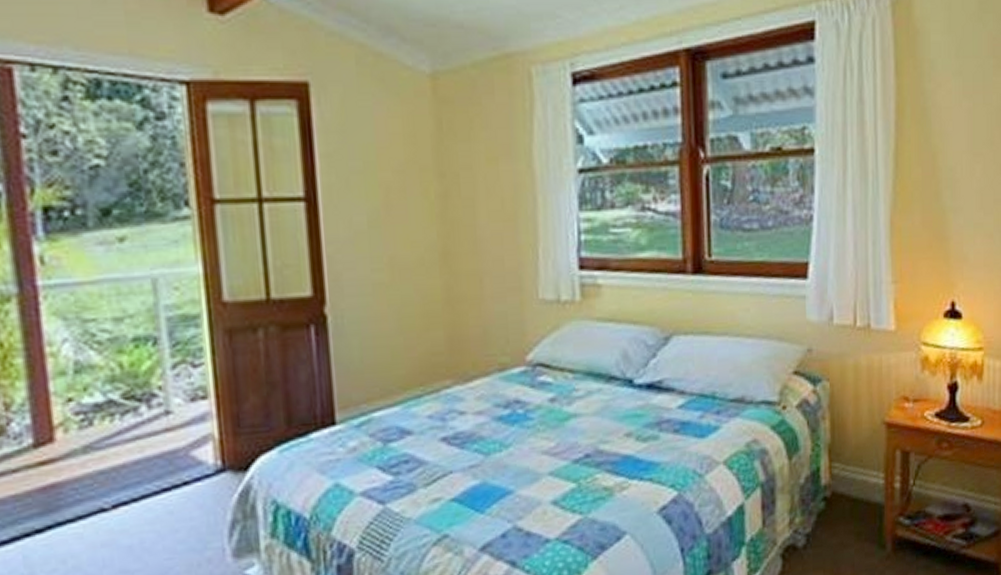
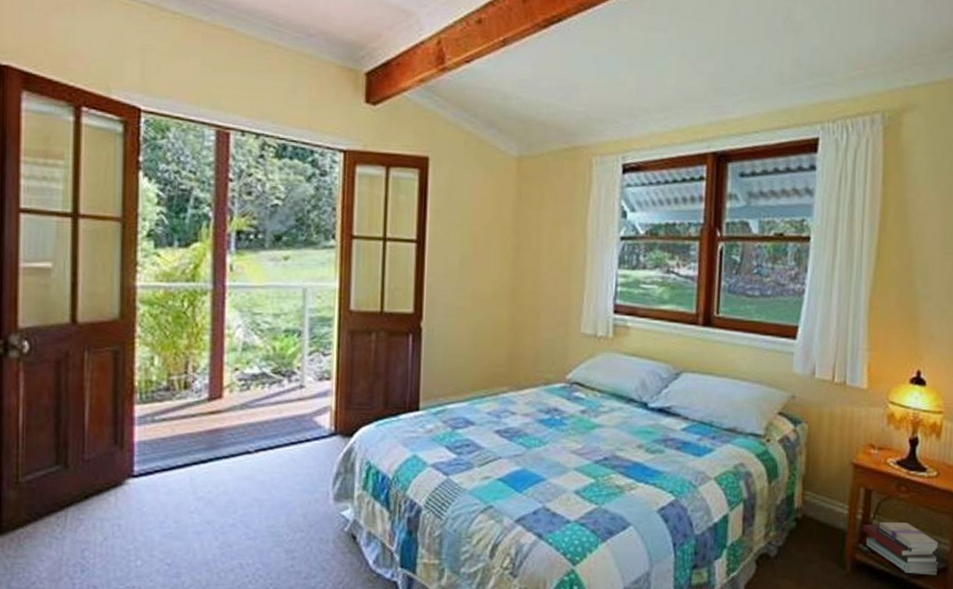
books: none [900,484,991,544] -> present [861,522,939,576]

